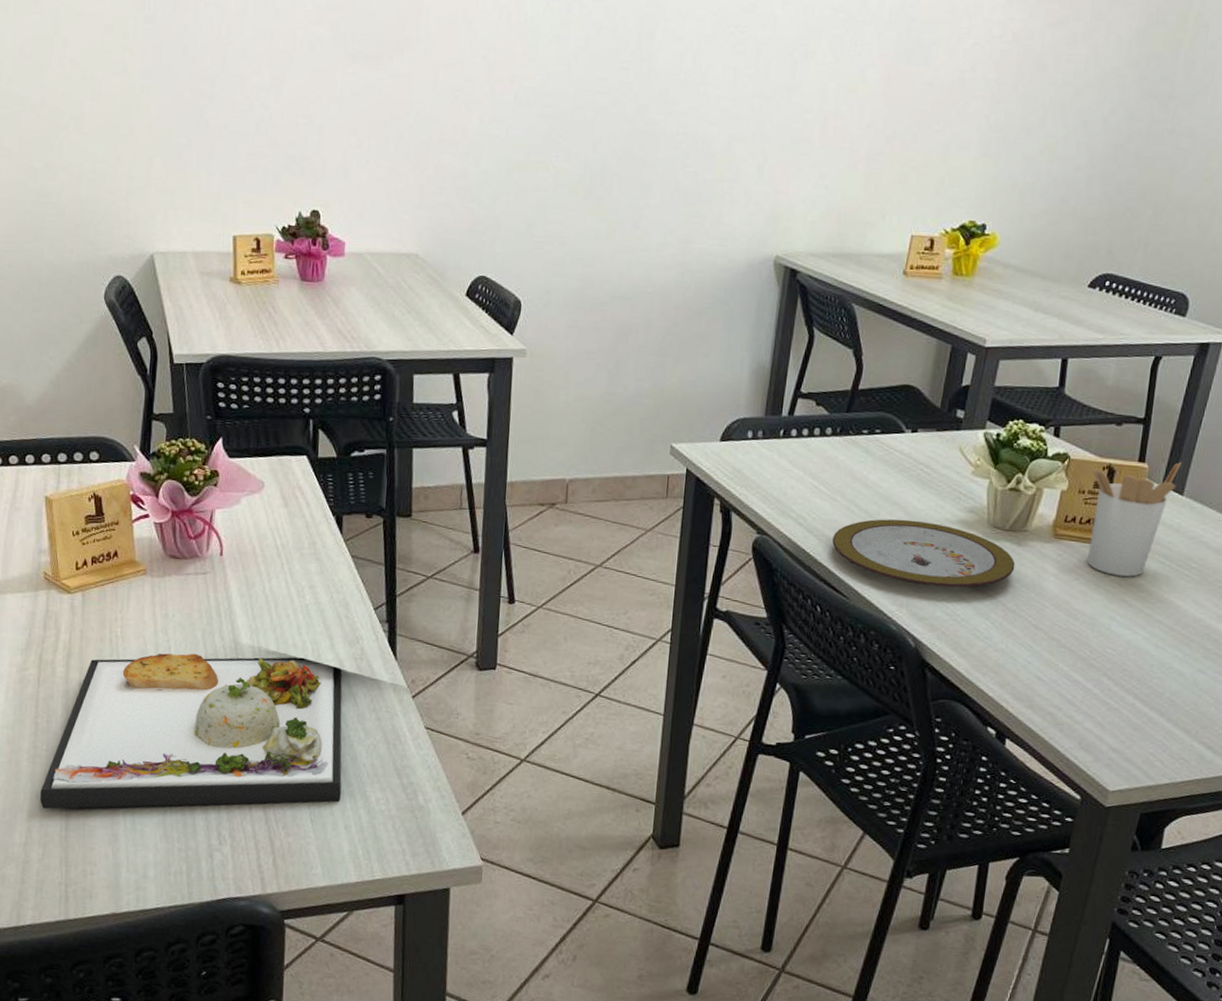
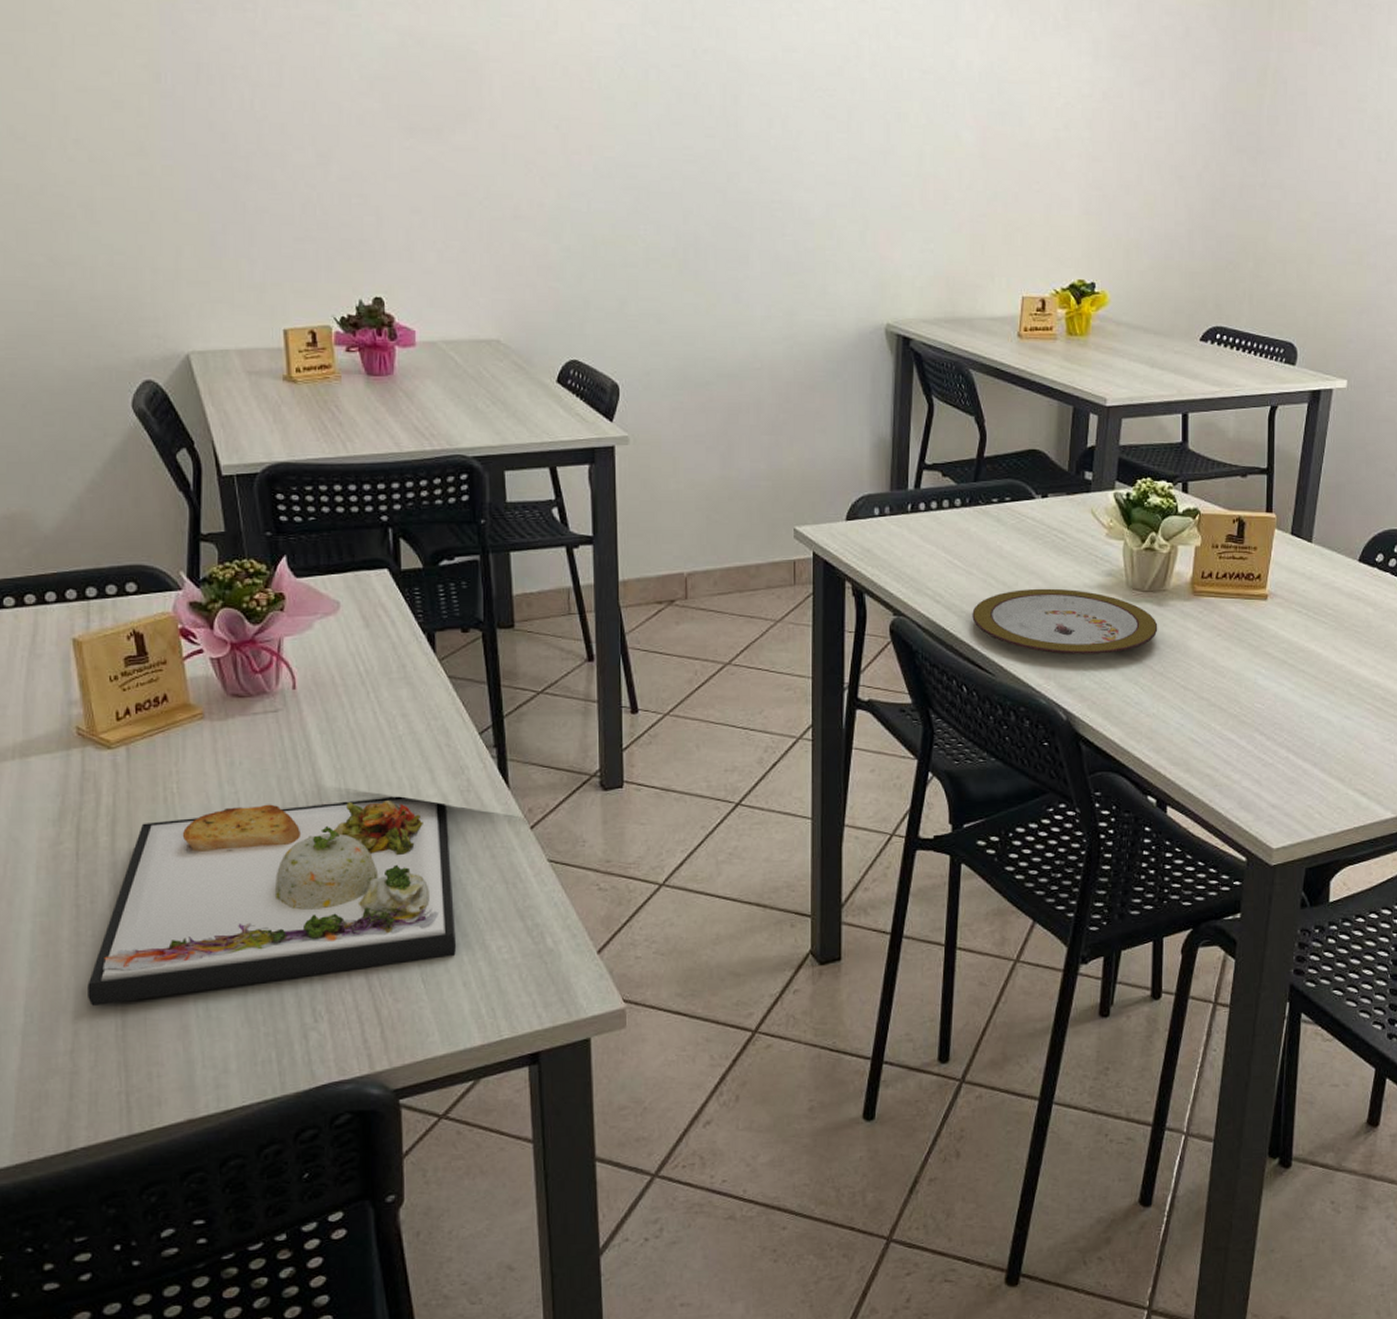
utensil holder: present [1087,462,1181,577] -> none [1222,510,1307,630]

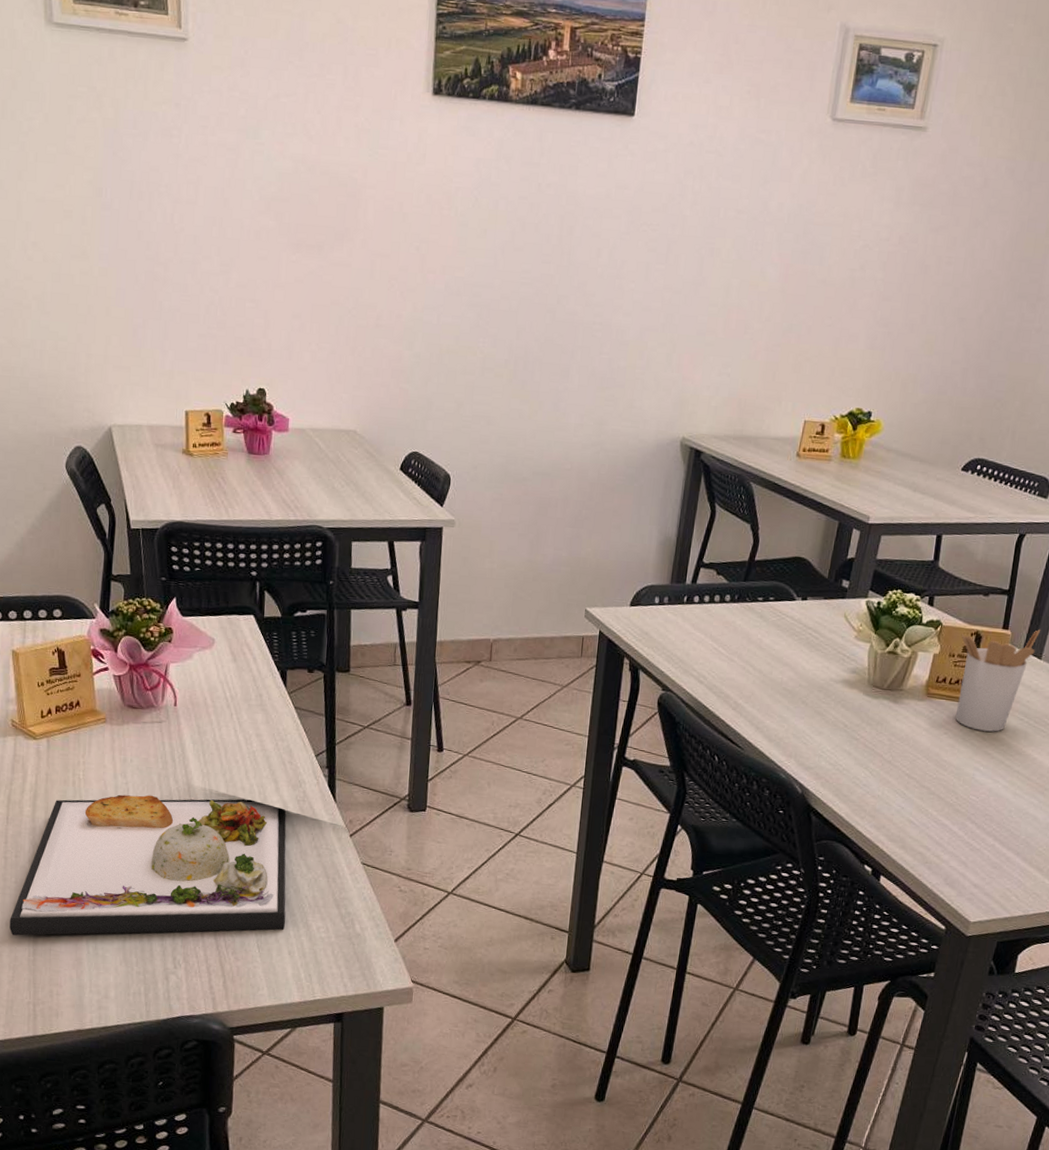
plate: present [972,588,1158,654] -> none [729,678,892,741]
utensil holder: none [1222,510,1307,630] -> present [955,630,1040,732]

